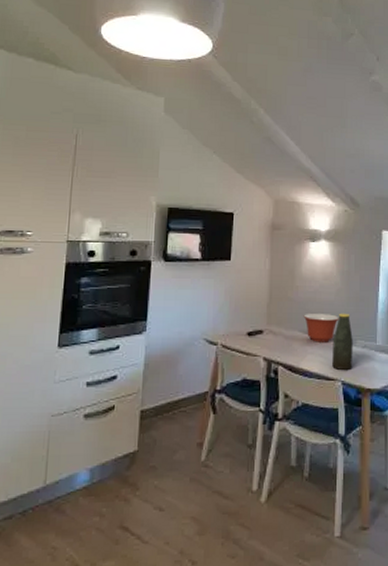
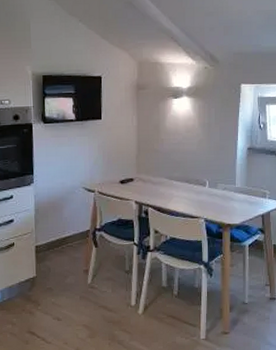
mixing bowl: present [303,314,339,342] -> none [169,162,201,187]
bottle: present [332,313,353,371] -> none [196,160,214,210]

